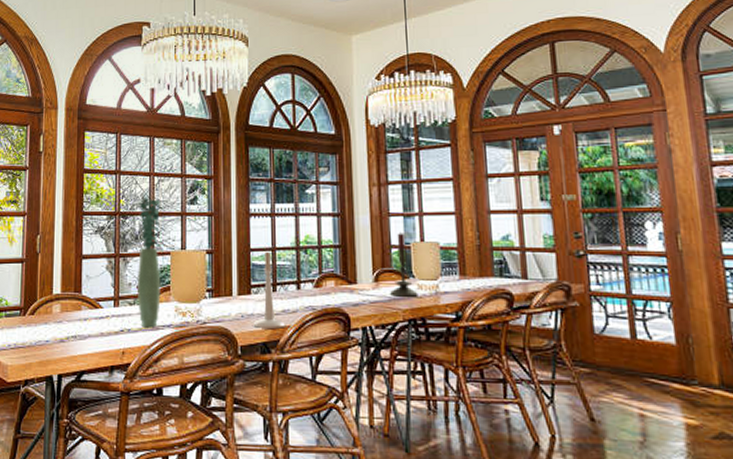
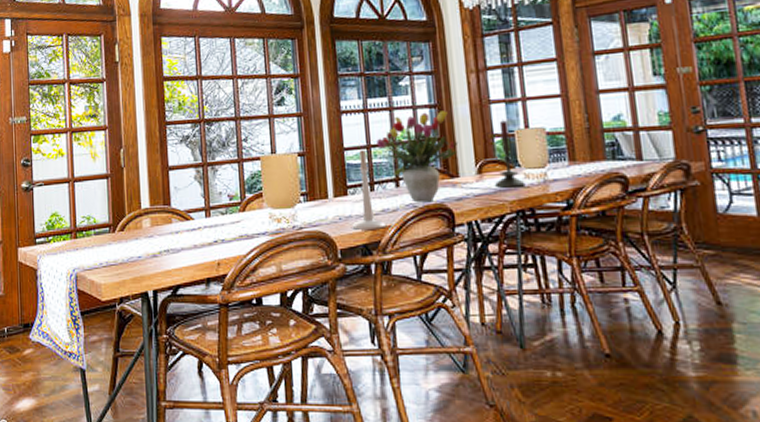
vase: present [137,192,161,328] -> none [223,97,254,237]
flower arrangement: none [282,220,358,306] -> present [377,111,459,203]

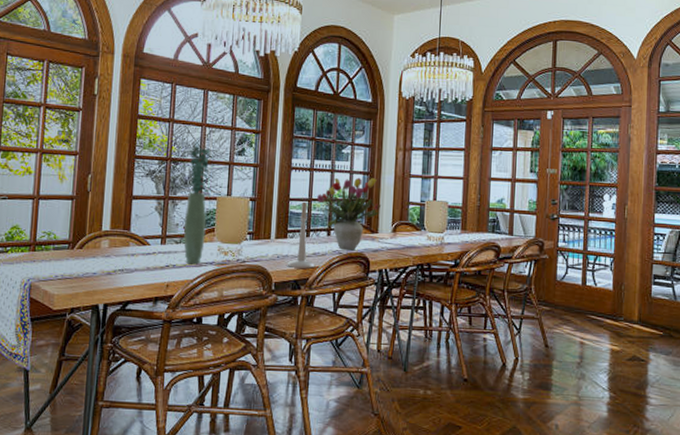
vase: none [223,97,254,237] -> present [183,141,211,265]
candle: present [495,119,526,189] -> none [405,191,427,247]

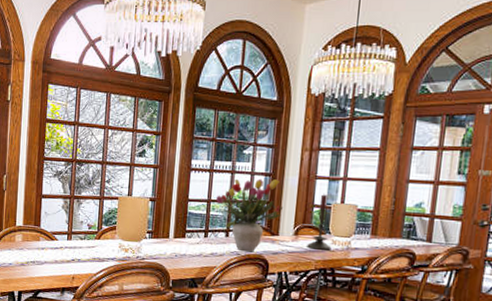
vase: present [183,141,211,265] -> none [87,143,113,260]
candlestick: present [287,201,316,269] -> none [184,202,213,268]
candle: none [405,191,427,247] -> present [307,193,332,251]

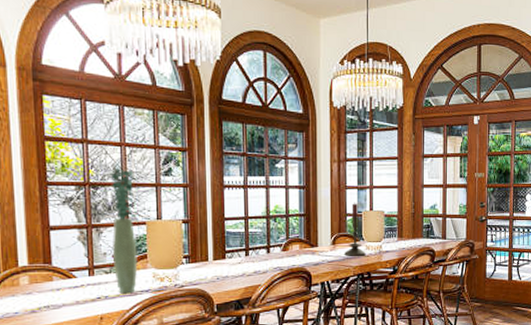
vase: none [87,143,113,260] -> present [110,163,138,294]
flower arrangement: present [216,178,284,252] -> none [253,192,320,266]

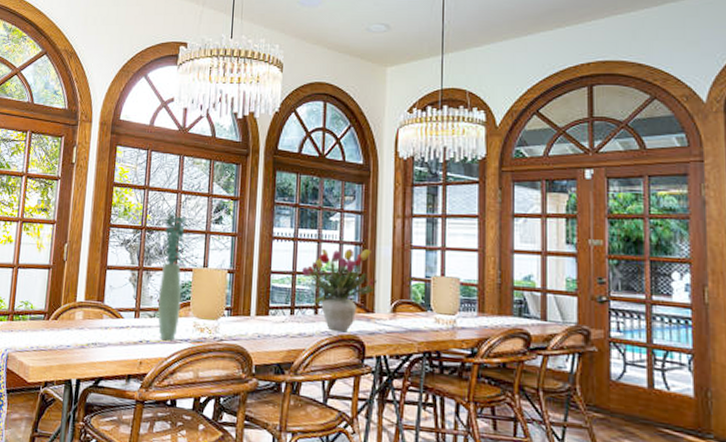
flower arrangement: none [253,192,320,266] -> present [302,248,378,333]
candle: present [344,202,366,257] -> none [407,264,435,331]

